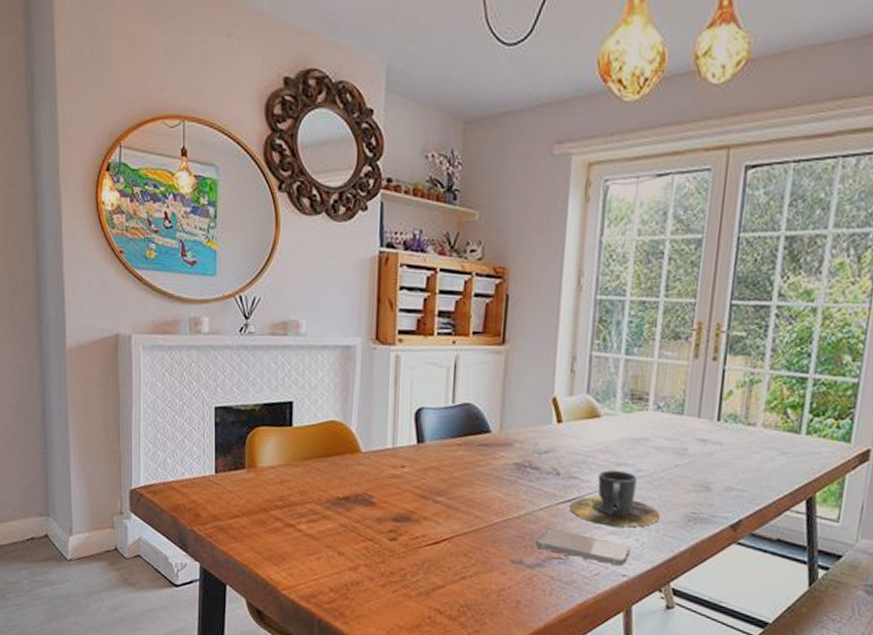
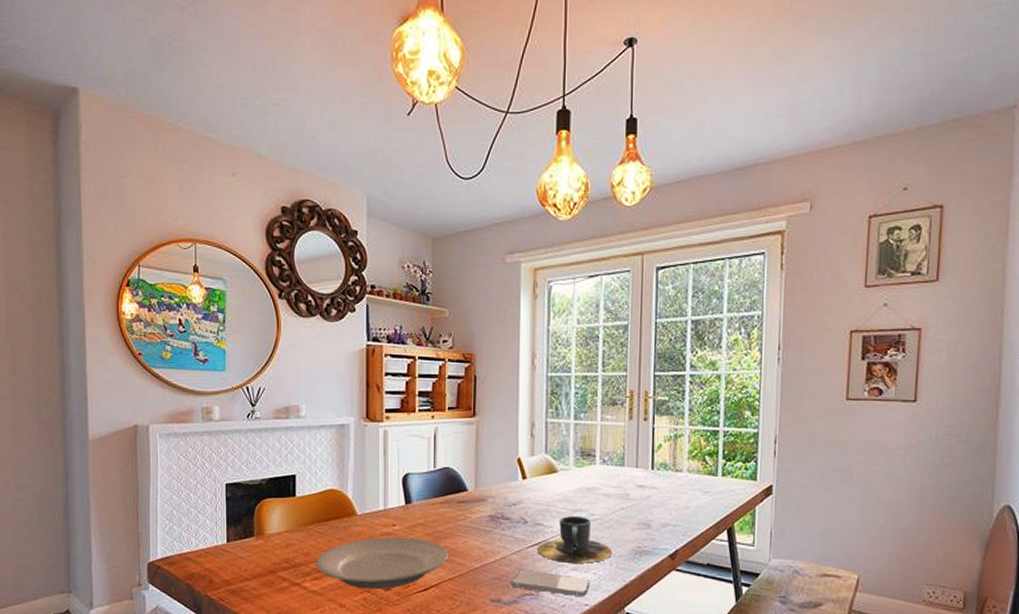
plate: none [313,479,464,539] -> present [316,537,448,590]

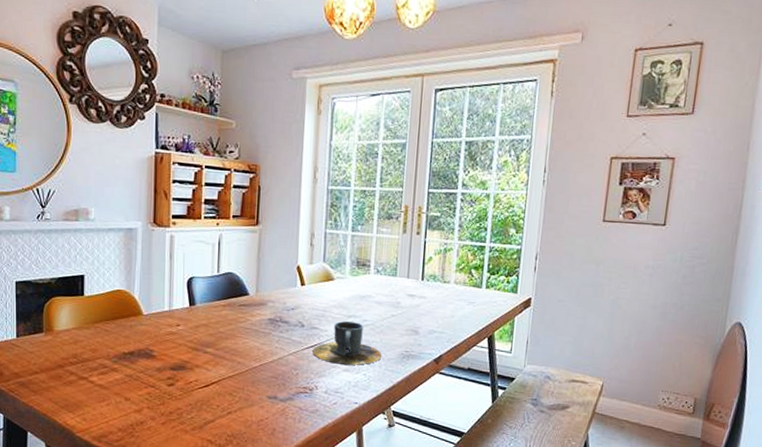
plate: present [316,537,448,590] -> none [103,336,229,385]
smartphone: present [511,570,590,596] -> none [287,370,360,395]

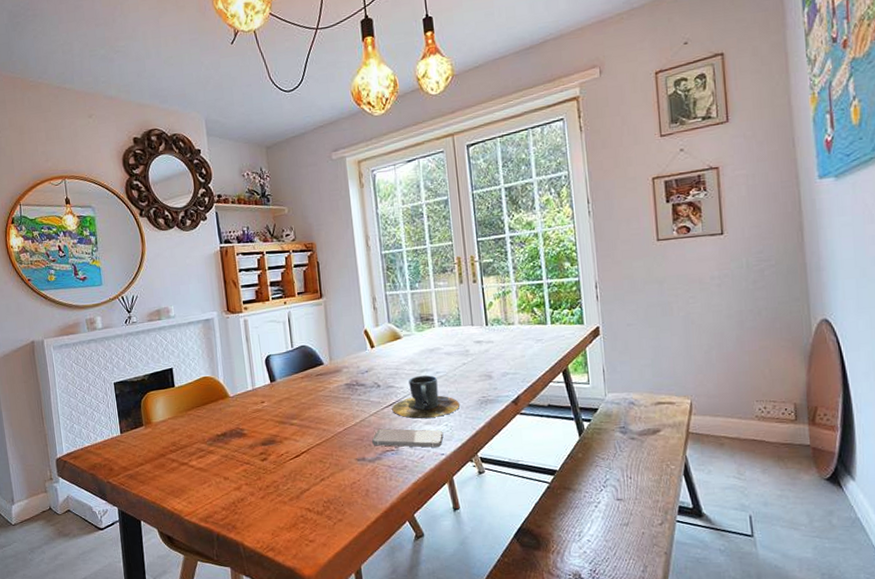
smartphone: none [287,370,360,395] -> present [372,428,444,448]

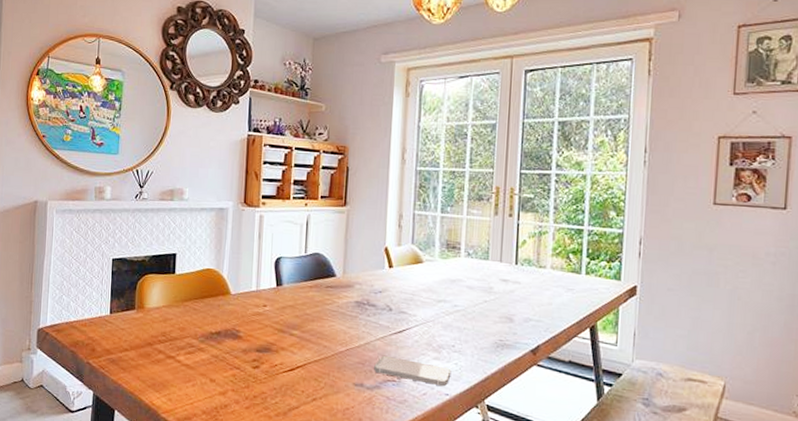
cup: present [392,375,459,419] -> none [401,306,474,354]

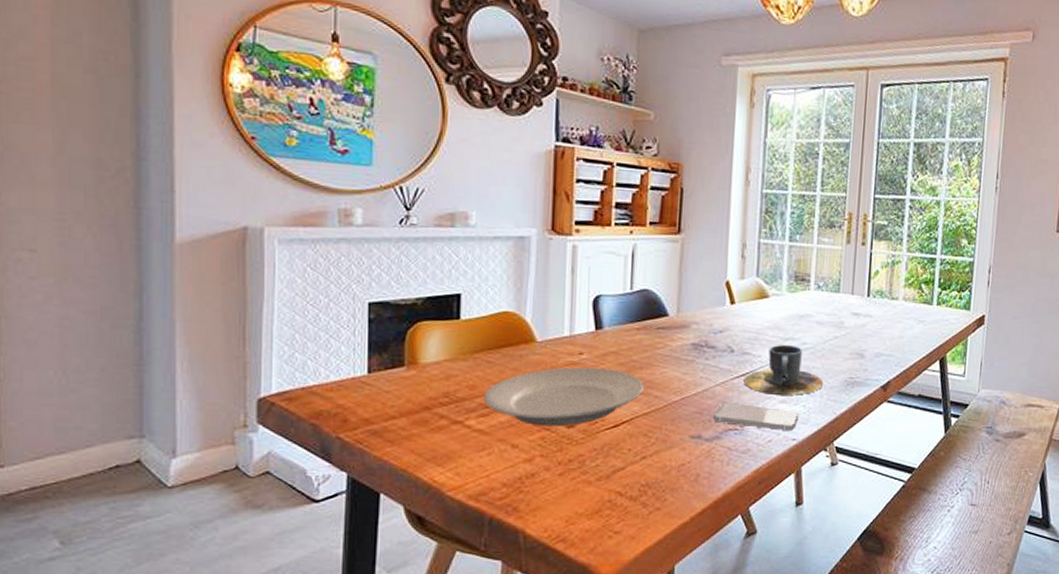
plate: none [190,316,315,367] -> present [483,367,643,427]
cup: none [401,306,474,354] -> present [744,345,823,395]

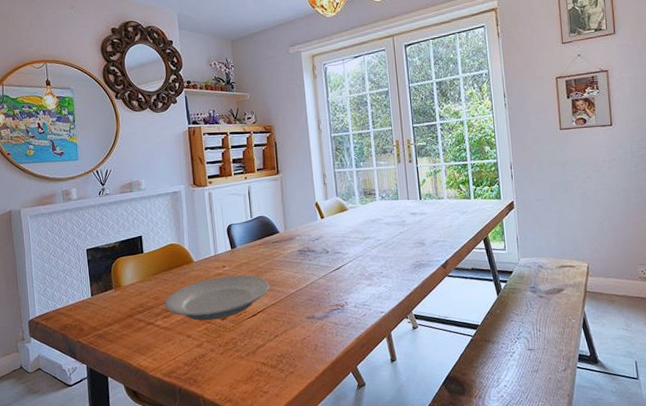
smartphone: present [713,403,799,430] -> none [321,290,383,306]
cup: present [744,345,823,395] -> none [338,242,397,281]

